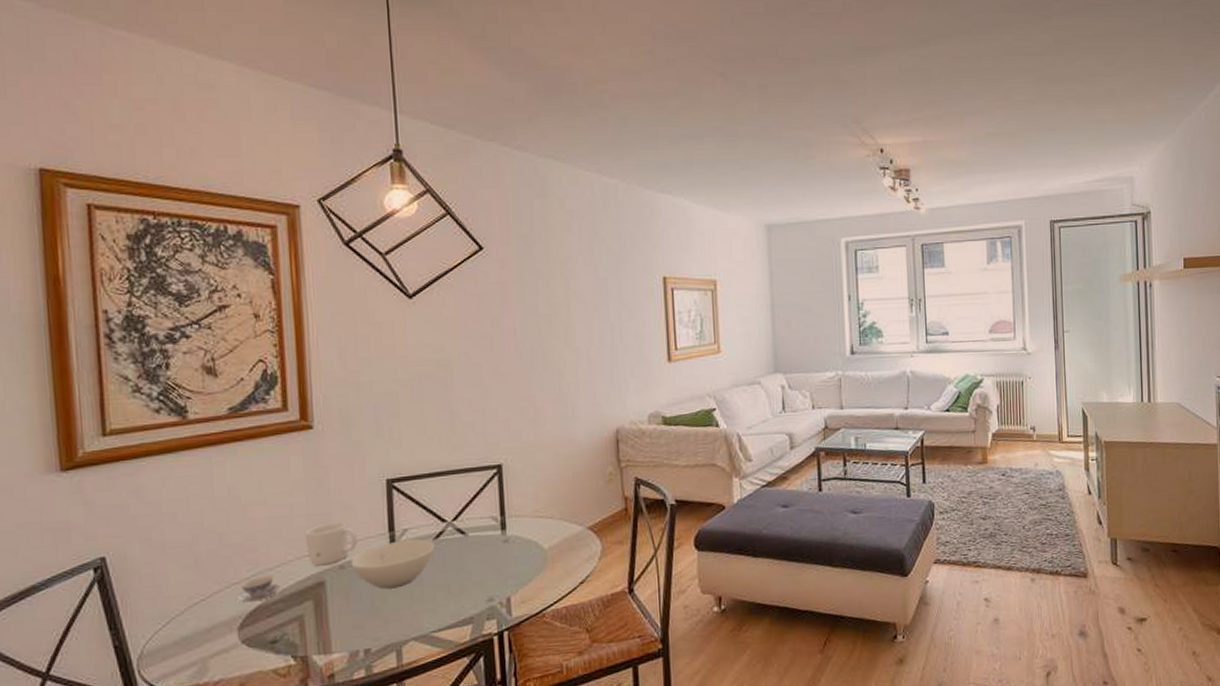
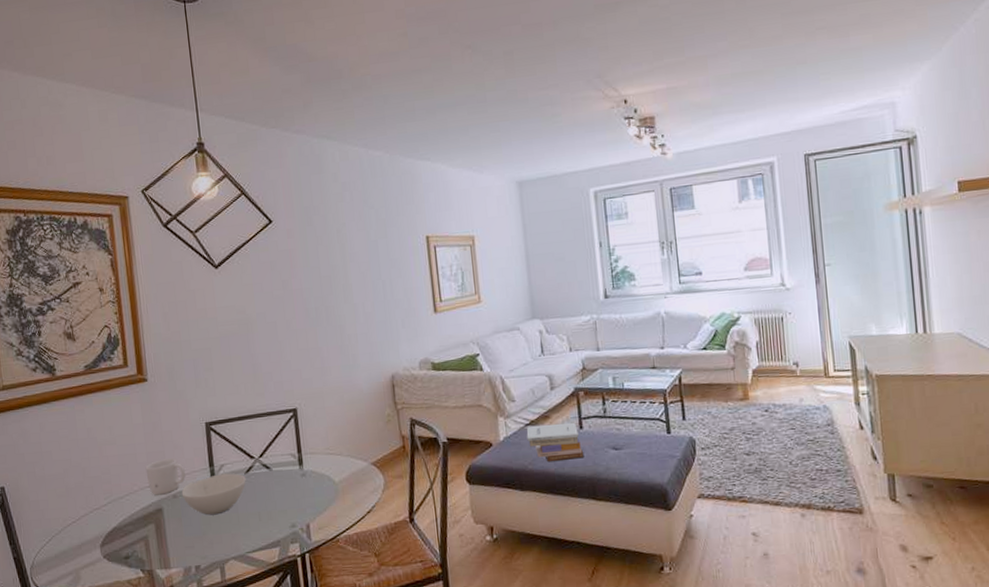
teacup: present [235,575,280,603] -> none [97,503,129,525]
books: none [762,484,822,527] -> present [526,422,584,462]

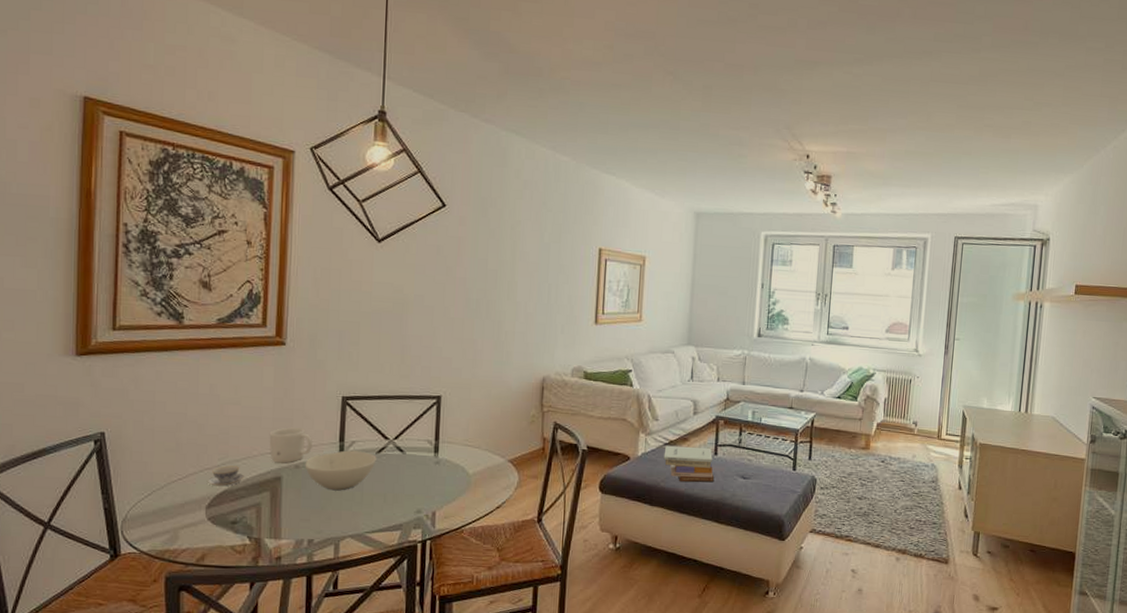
teacup: none [97,503,129,525] -> present [207,465,244,487]

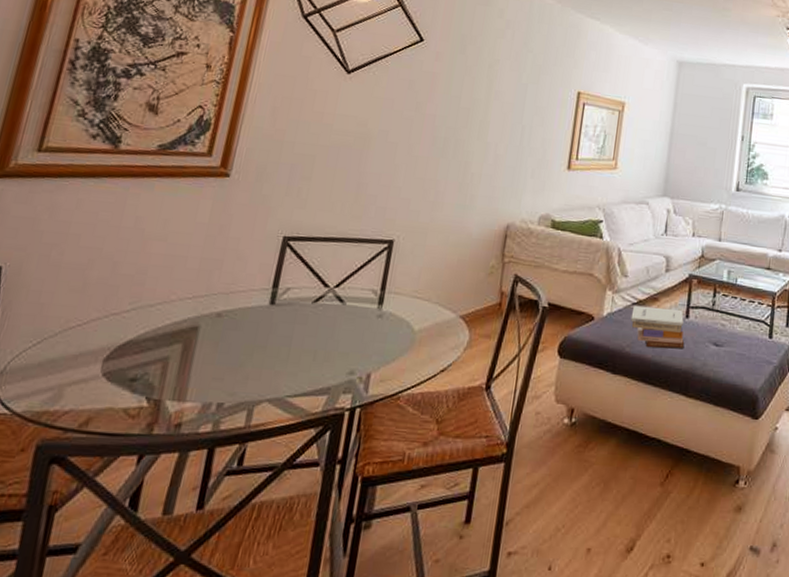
teacup: present [207,465,244,487] -> none [110,311,156,336]
mug: present [269,427,312,463] -> none [190,269,242,311]
bowl: present [305,450,377,491] -> none [228,298,312,346]

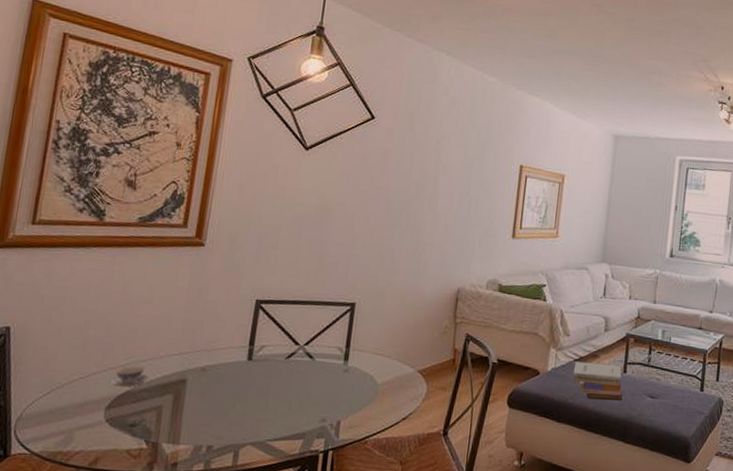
teacup: none [110,311,156,336] -> present [109,366,148,387]

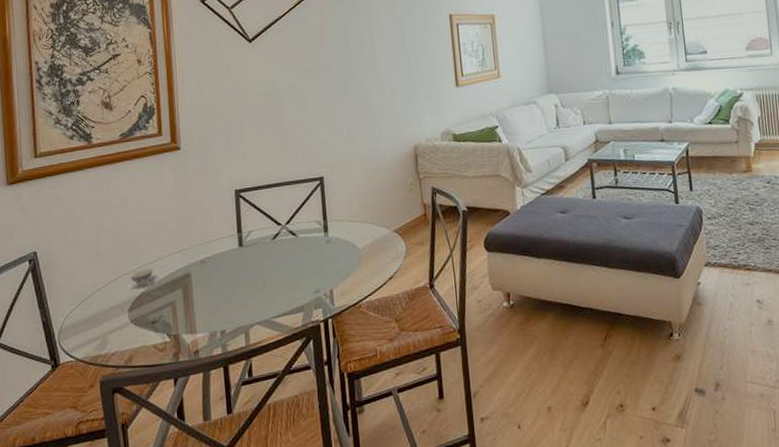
books: present [573,361,623,401] -> none [542,192,597,231]

